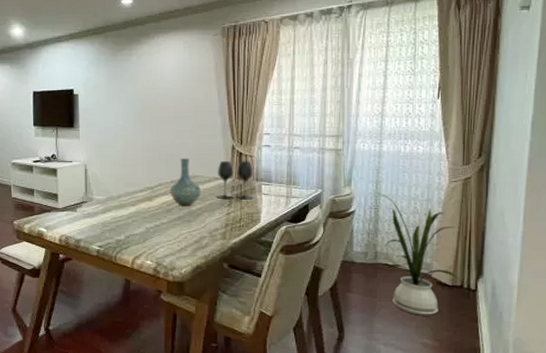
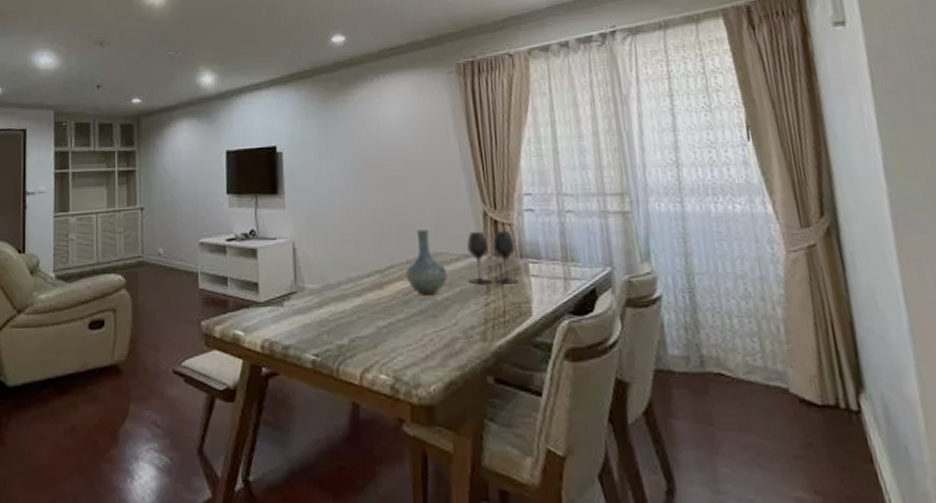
house plant: present [378,193,460,316] -> none [689,269,833,454]

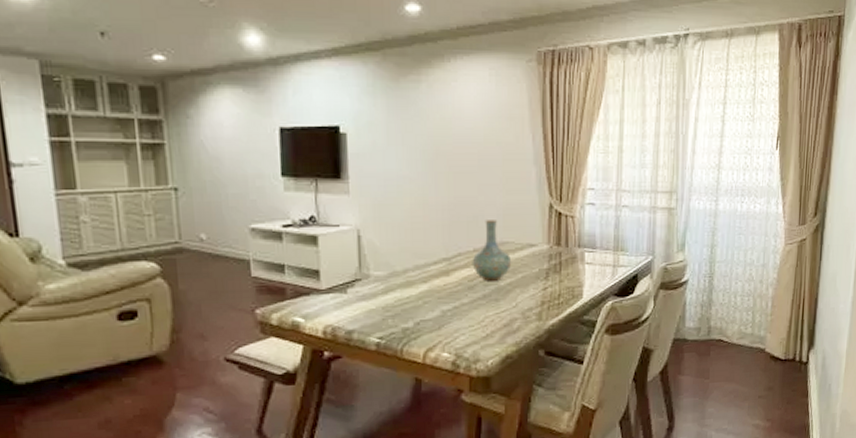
wine glass: present [466,231,519,286] -> none [530,223,574,272]

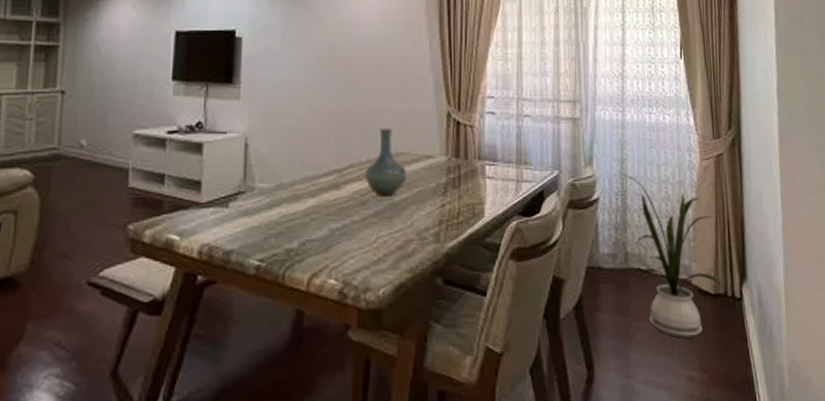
house plant: none [712,258,793,395] -> present [624,174,723,339]

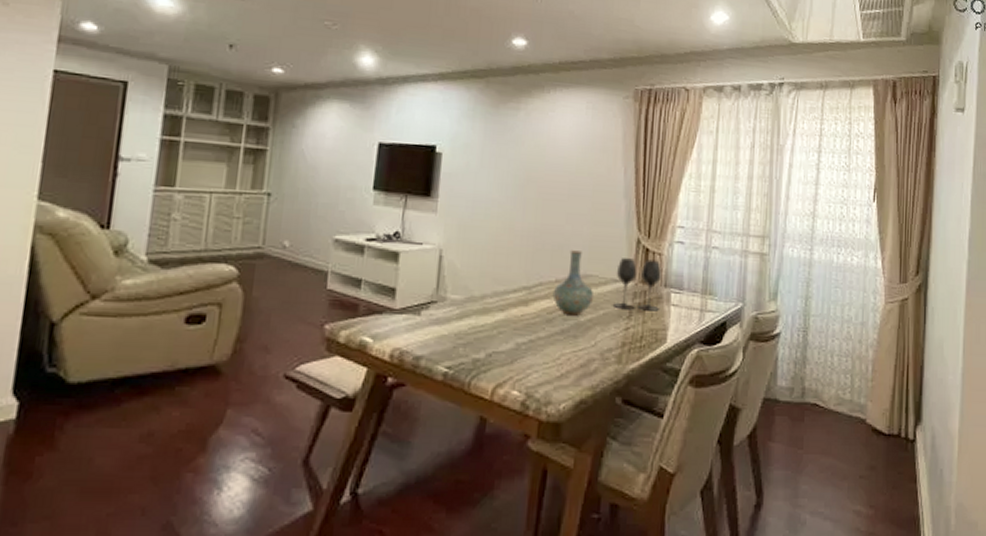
wine glass: none [426,133,474,187] -> present [612,258,661,313]
house plant: present [624,174,723,339] -> none [807,311,898,474]

